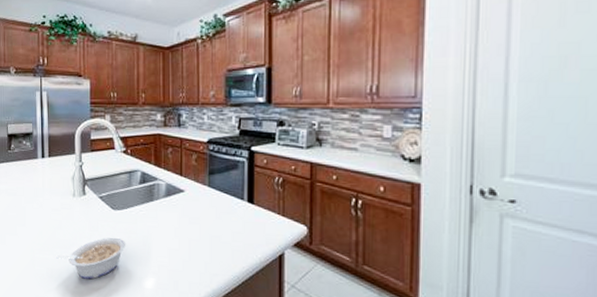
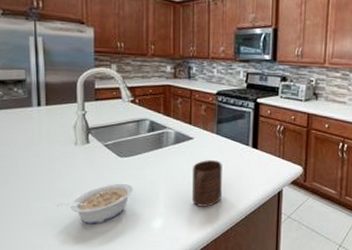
cup: none [185,215,215,268] -> present [192,160,222,207]

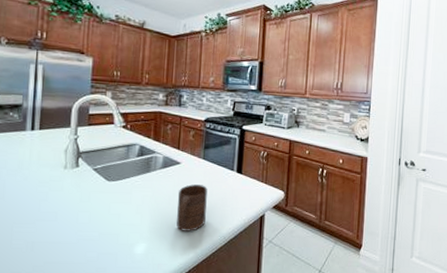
legume: present [55,183,134,224] -> none [38,207,119,250]

